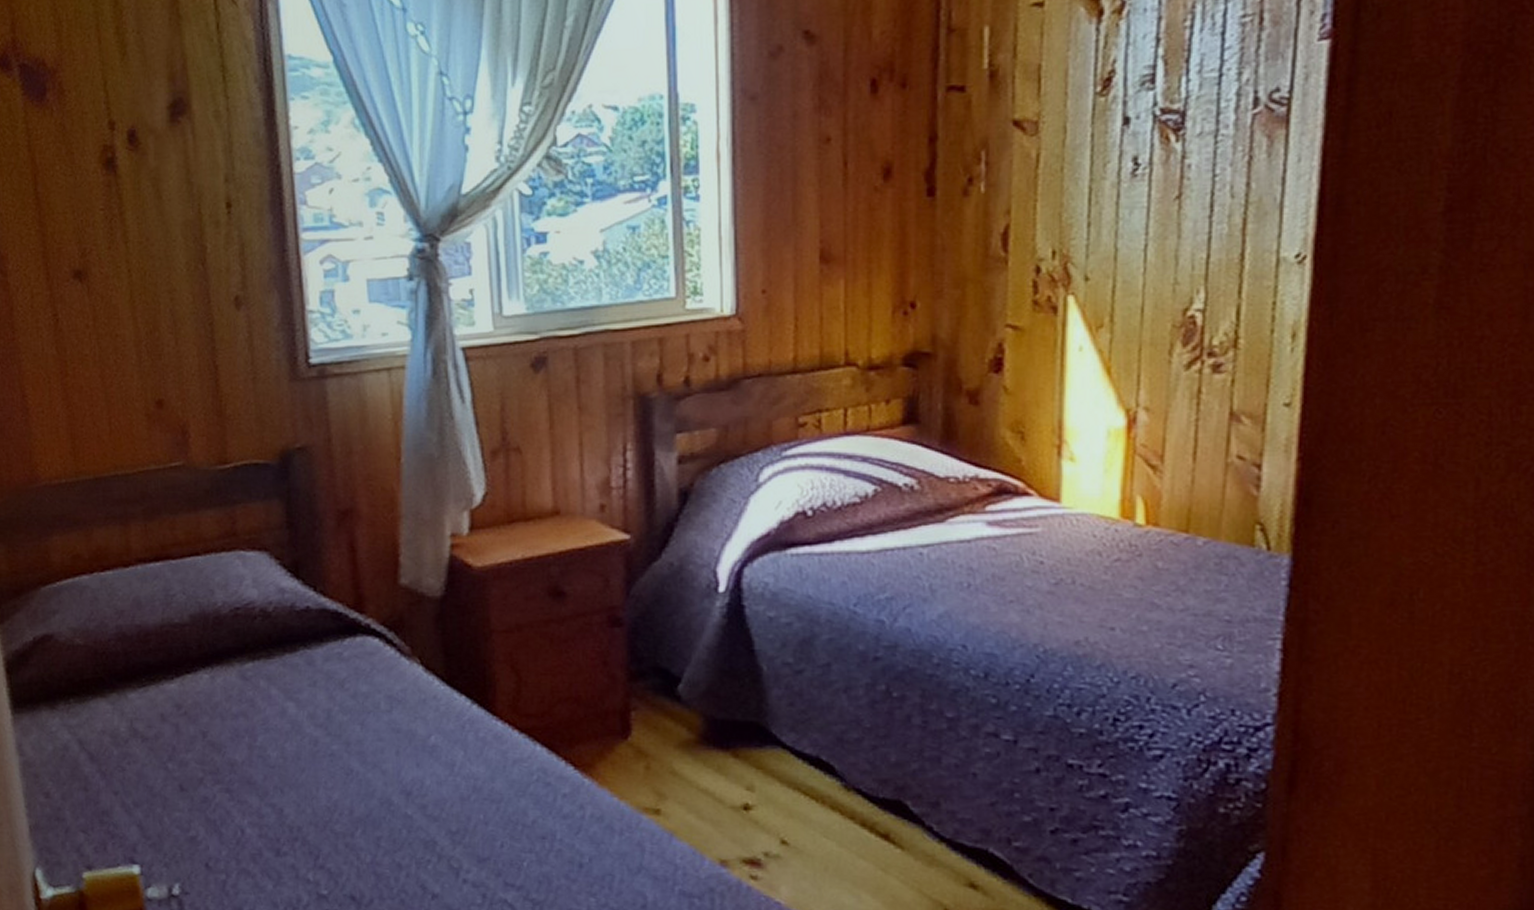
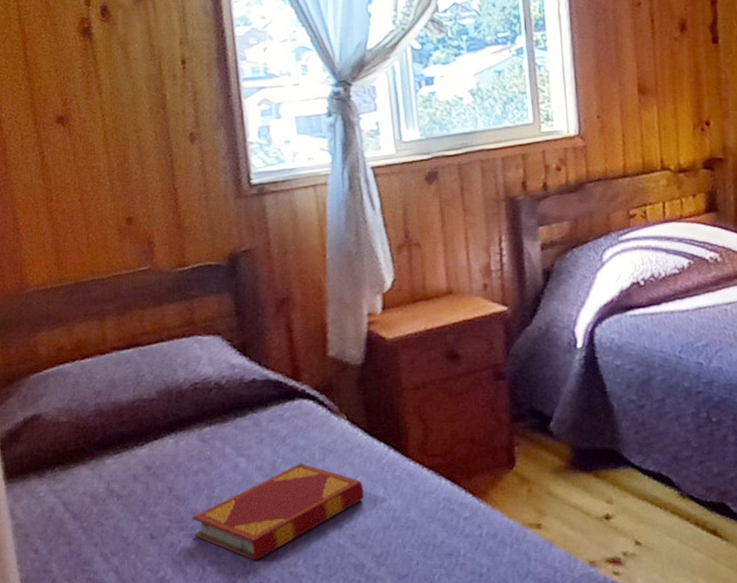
hardback book: none [229,713,438,827] -> present [192,463,364,561]

